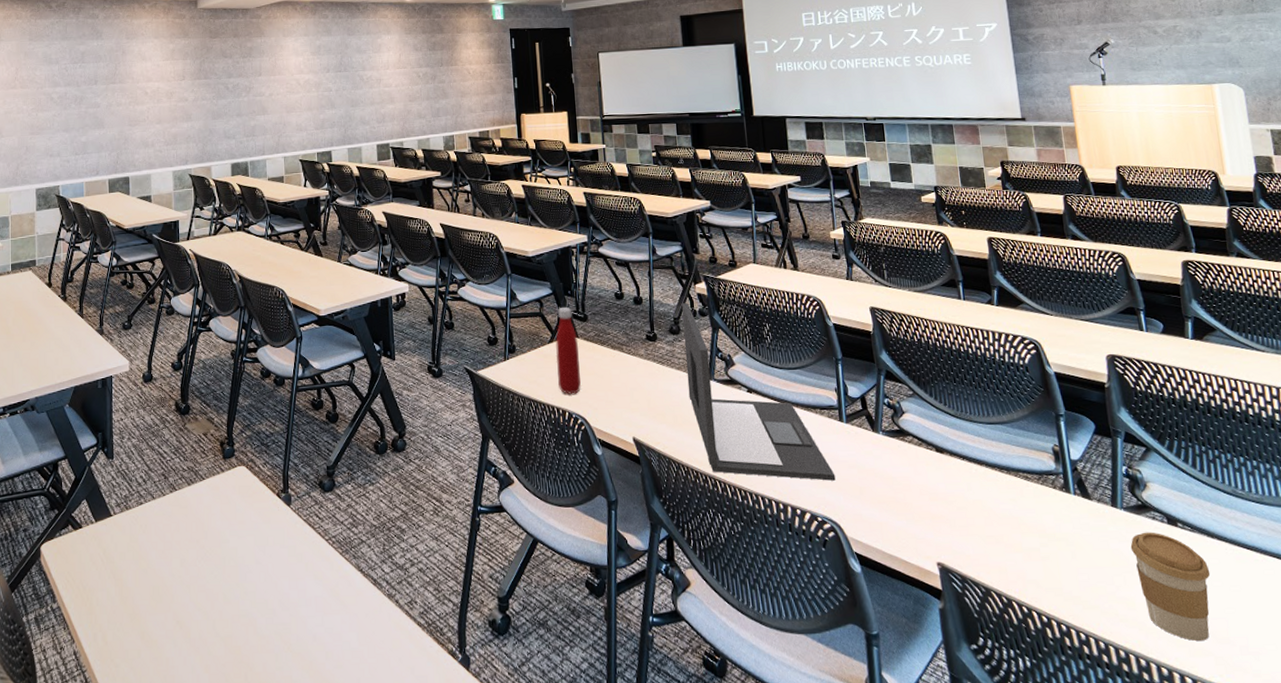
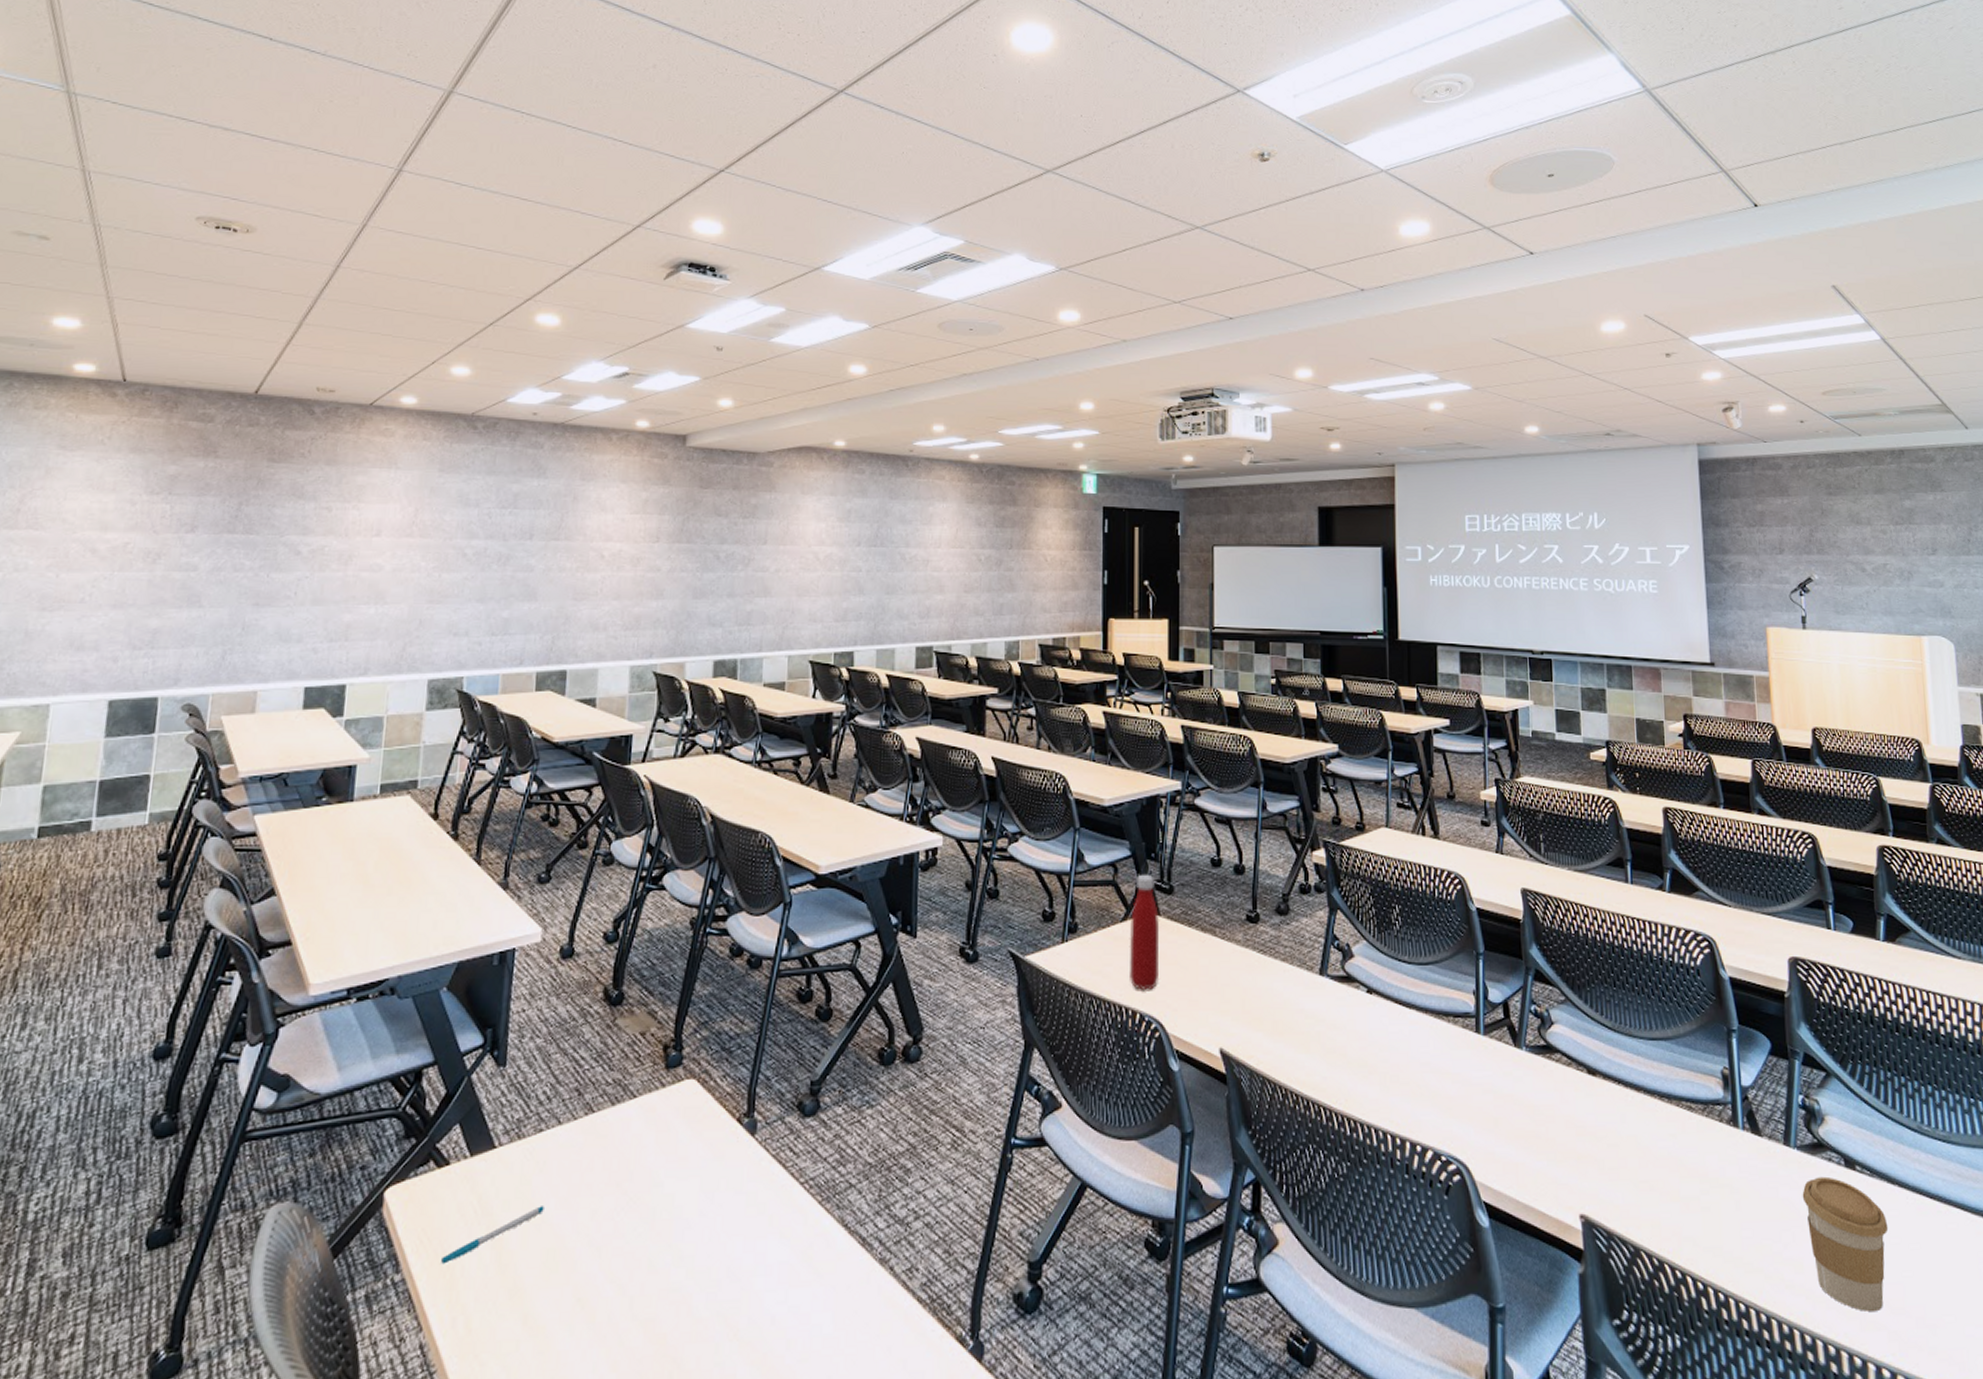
pen: none [83,556,149,597] -> present [441,1206,544,1264]
laptop: present [681,303,836,481] -> none [1293,875,1466,1109]

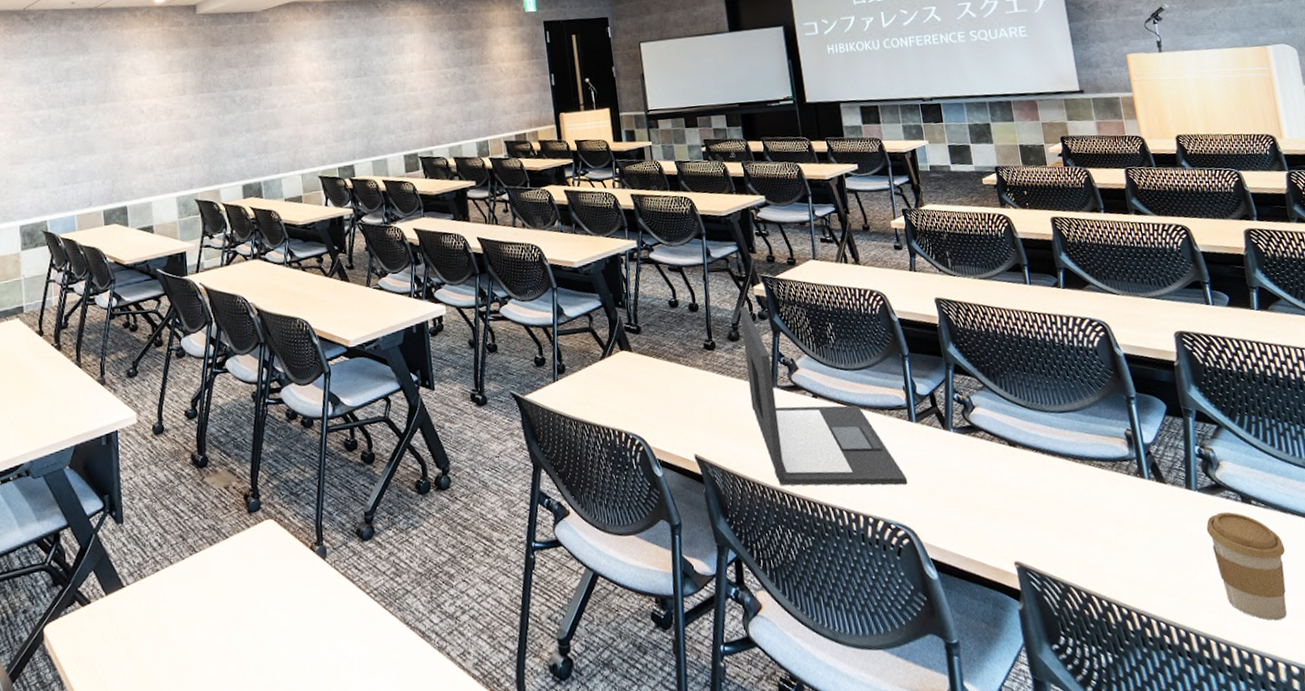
pen: present [441,1206,544,1264] -> none [95,628,169,681]
bottle: present [1129,874,1160,990] -> none [608,319,638,414]
laptop: none [1293,875,1466,1109] -> present [739,307,908,486]

